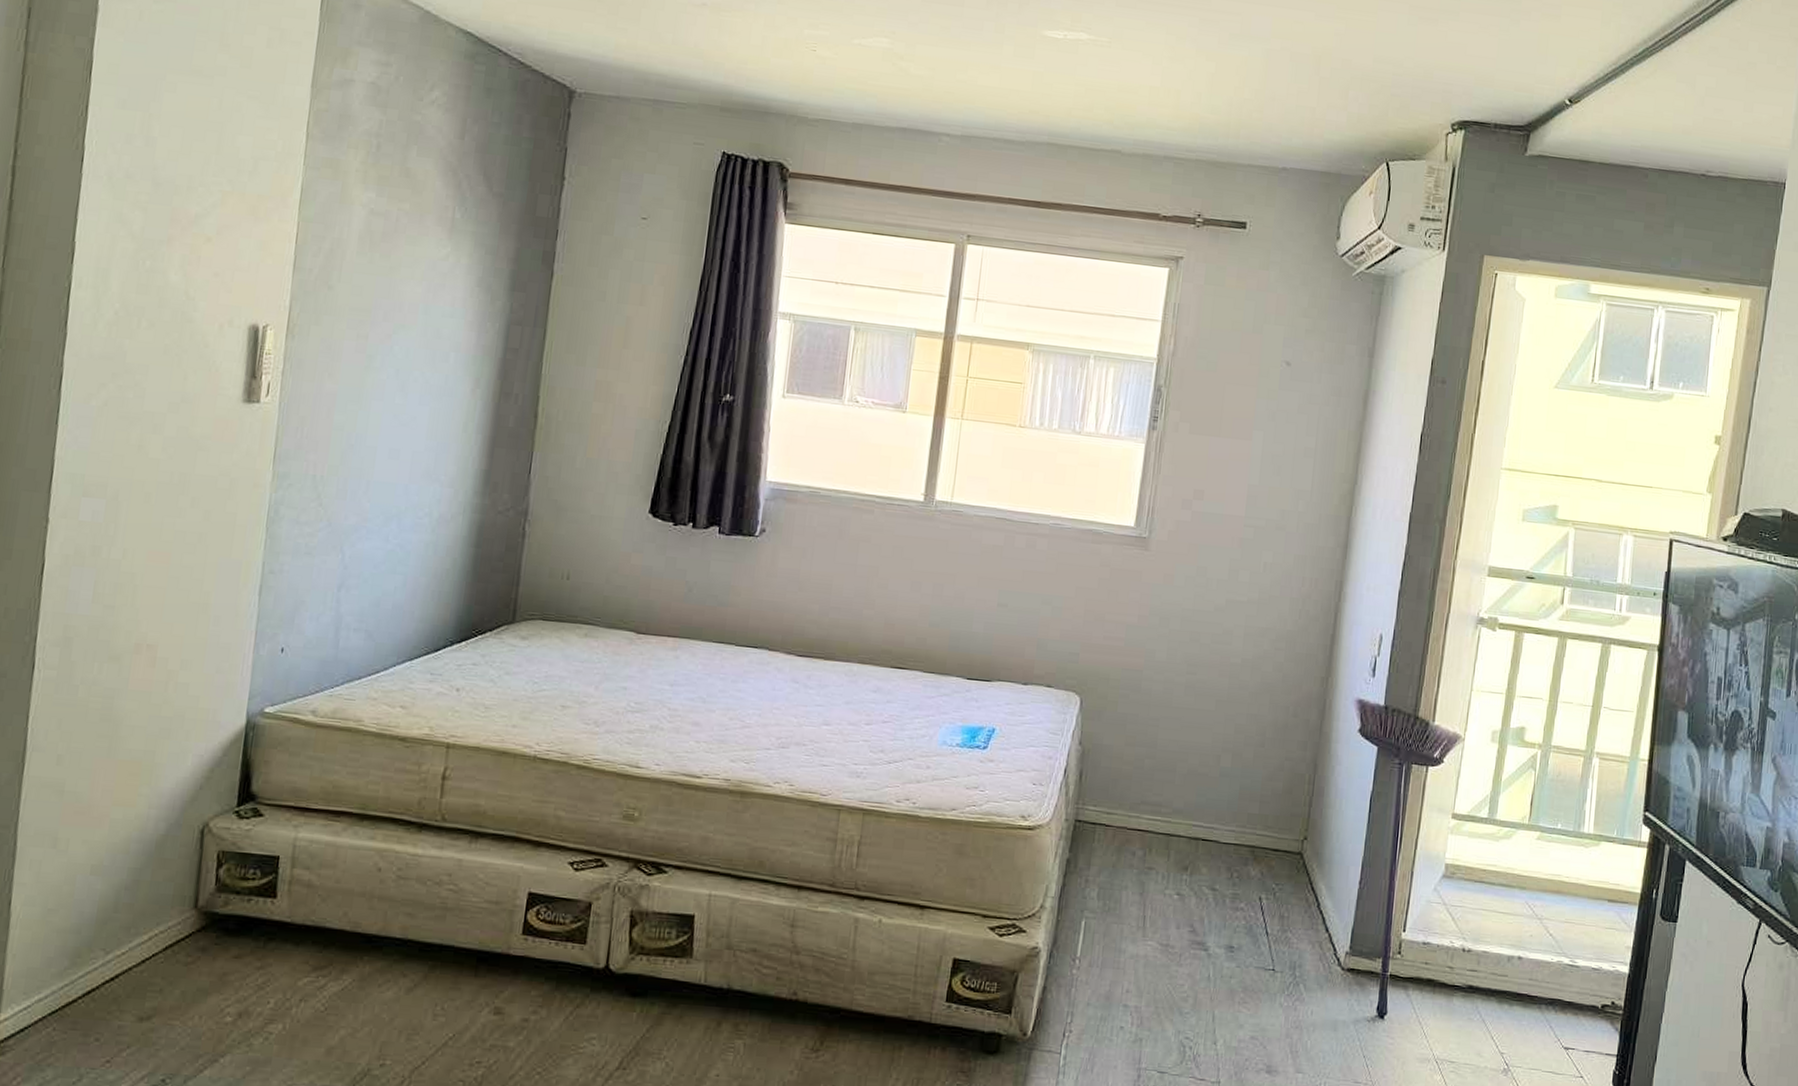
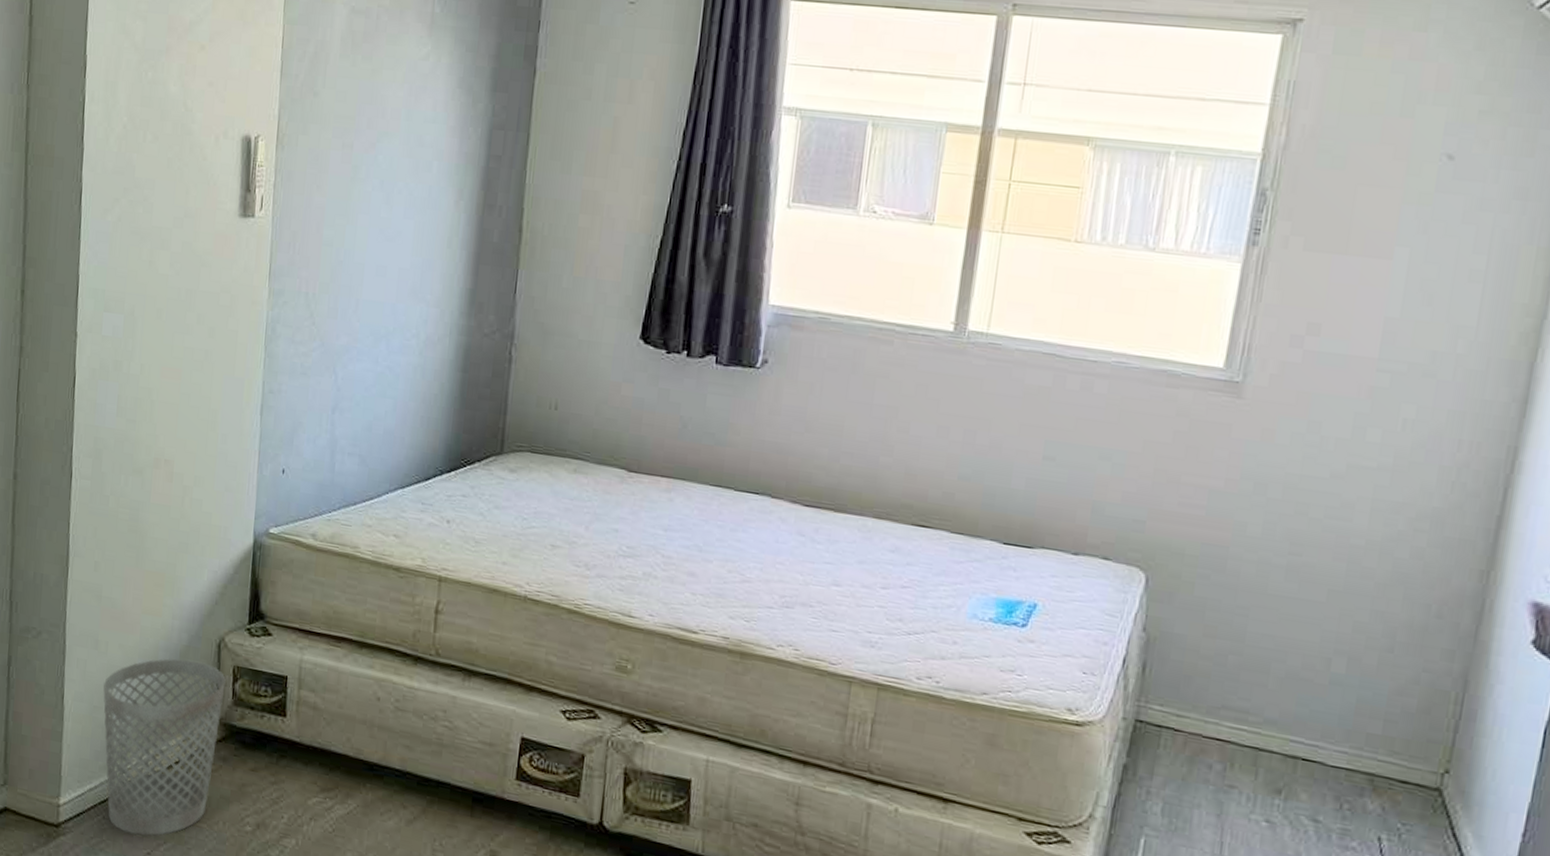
wastebasket: none [59,849,209,1043] -> present [103,658,226,836]

